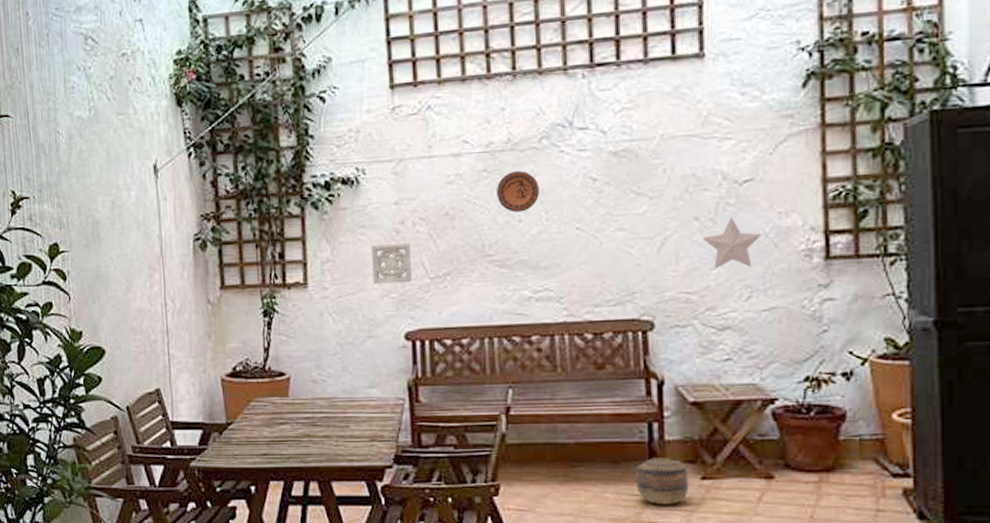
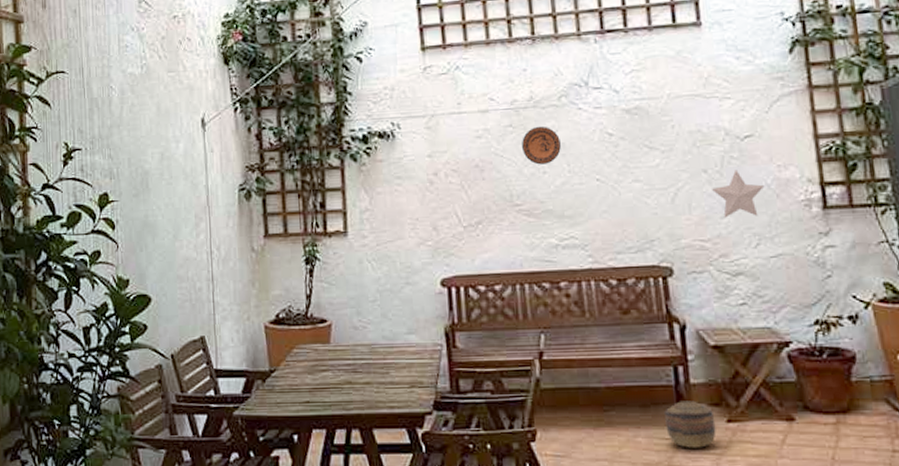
wall ornament: present [371,243,413,284] -> none [407,194,447,233]

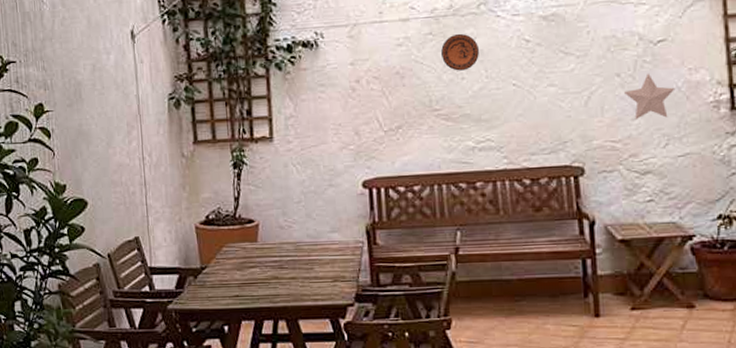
basket: present [664,401,716,448] -> none [572,290,621,334]

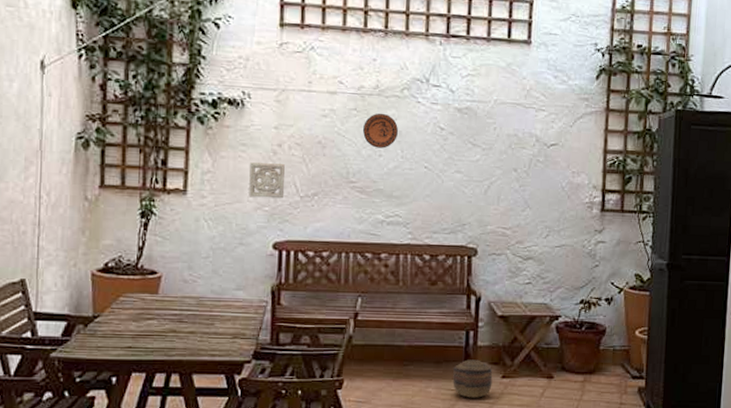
wall ornament: none [330,100,368,137] -> present [249,162,285,199]
basket: none [572,290,621,334] -> present [453,359,493,398]
decorative star: present [624,73,675,120] -> none [519,171,560,212]

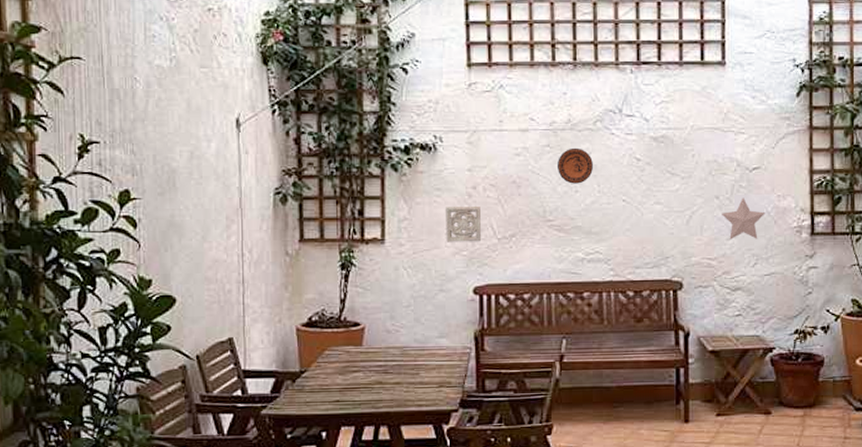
basket: present [453,359,493,398] -> none [665,398,707,439]
decorative star: none [519,171,560,212] -> present [722,197,766,240]

